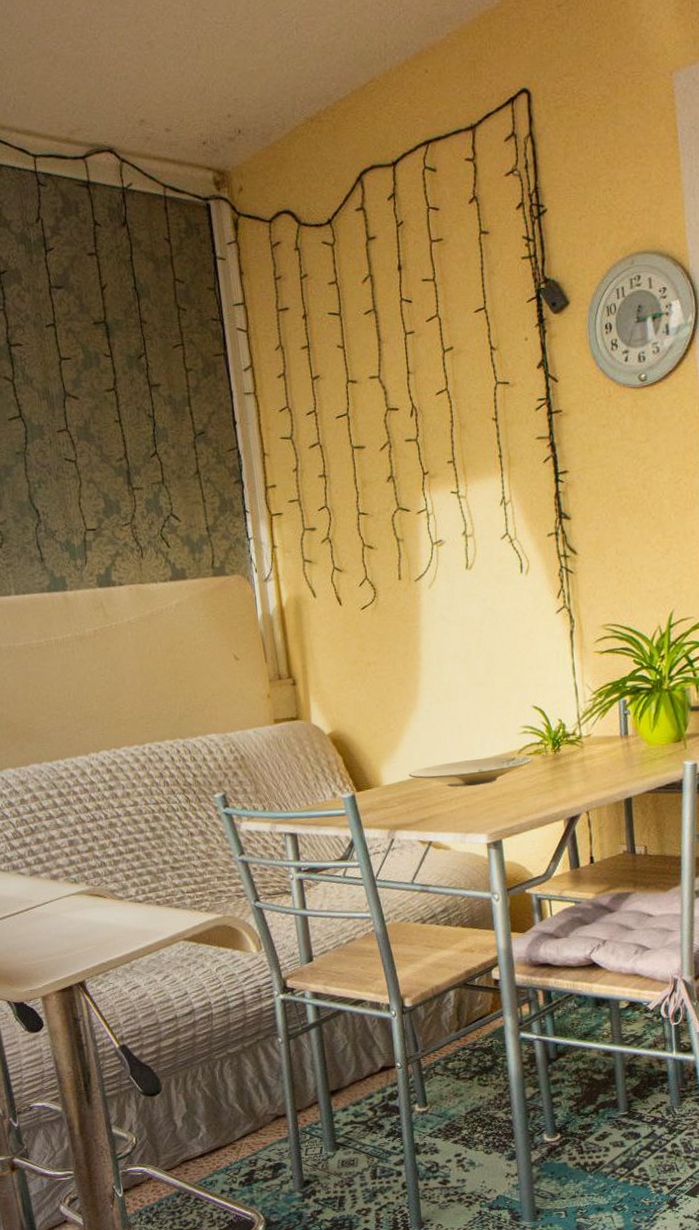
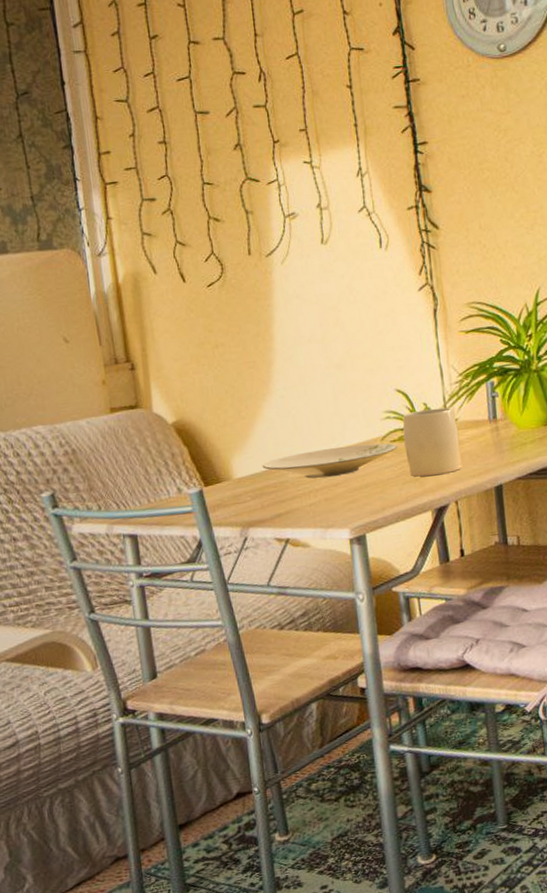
mug: none [538,723,593,788] -> present [402,407,462,477]

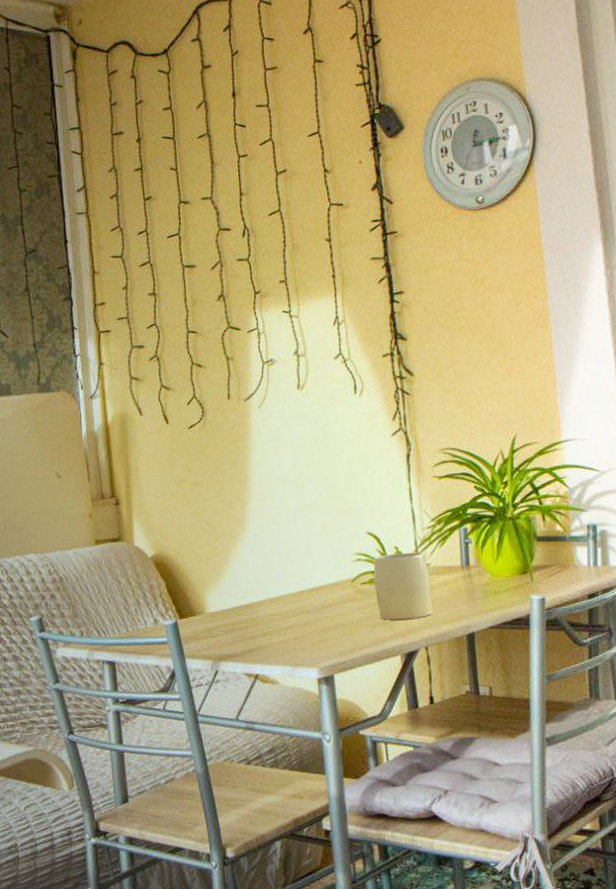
plate: present [262,443,397,479] -> none [234,585,368,617]

